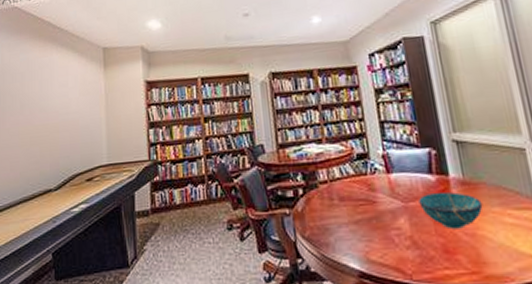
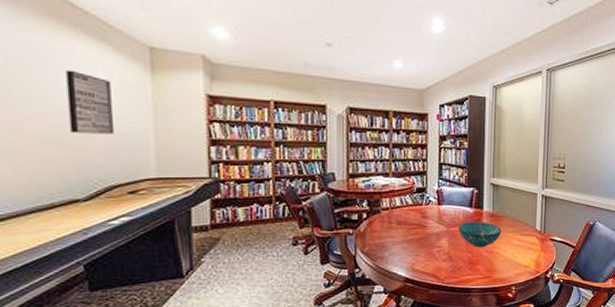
wall art: none [47,77,77,130] -> present [65,70,114,134]

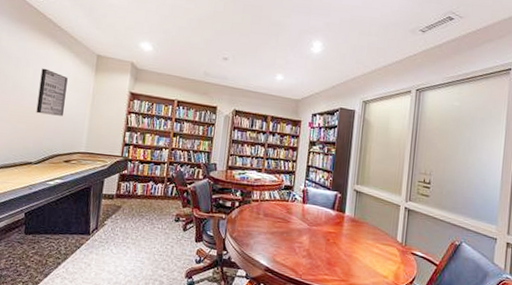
bowl: present [458,221,502,248] -> none [319,222,362,251]

